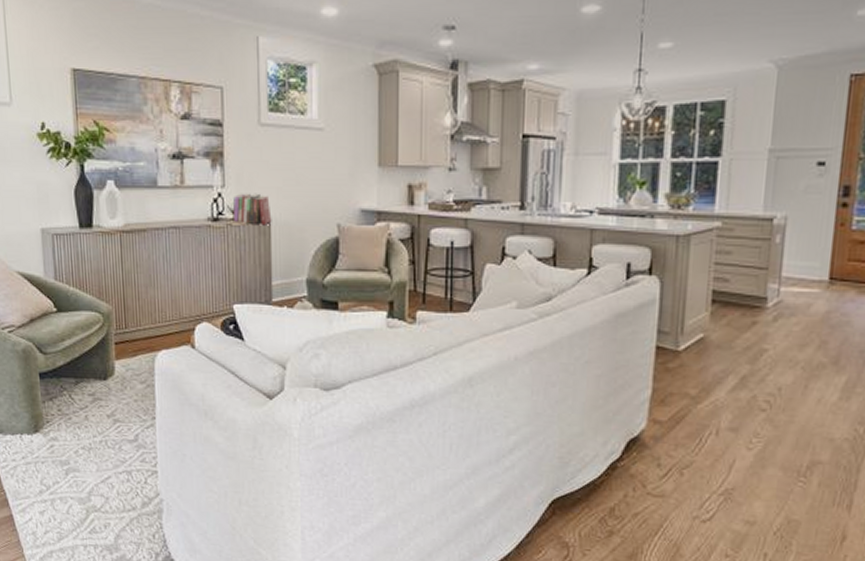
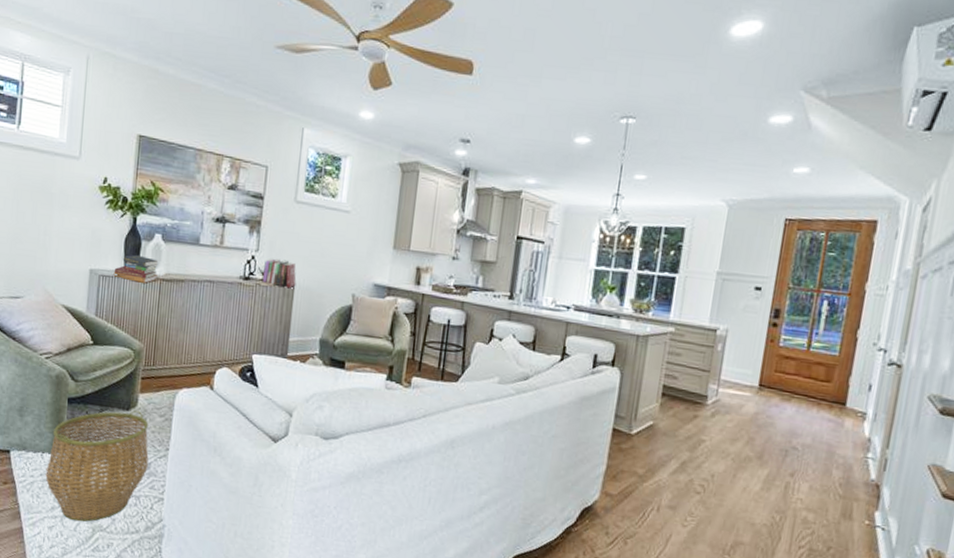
basket: none [27,380,137,504] -> present [45,411,149,522]
books: none [67,206,116,238] -> present [113,254,158,283]

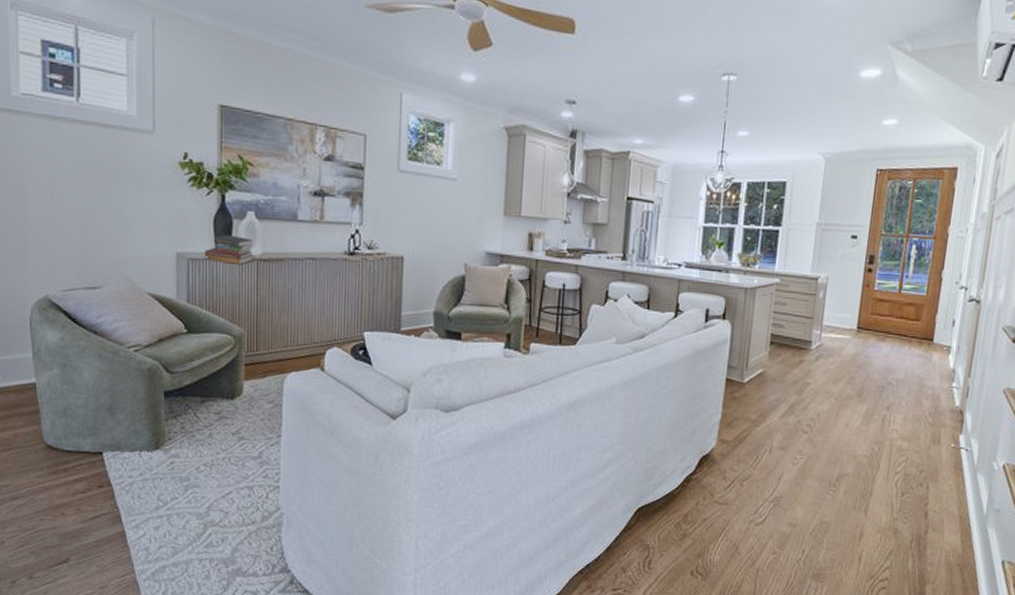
basket: present [45,411,149,522] -> none [145,399,261,519]
books: present [261,258,296,289] -> none [368,231,405,262]

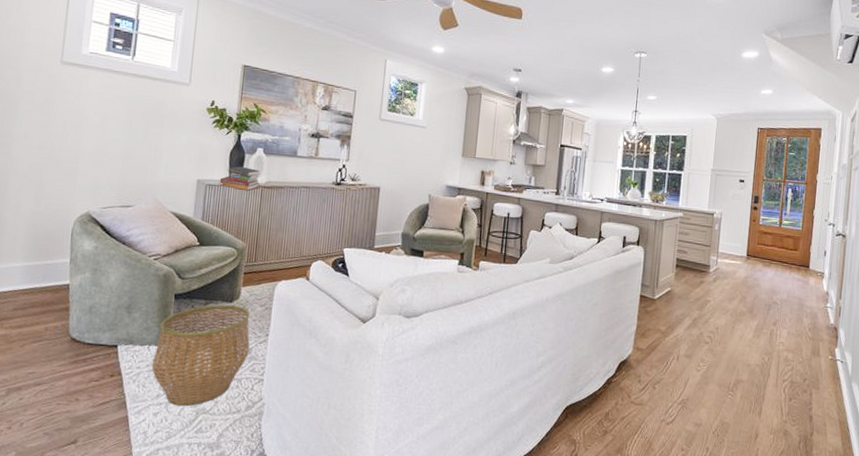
basket: none [145,399,261,519] -> present [151,302,250,406]

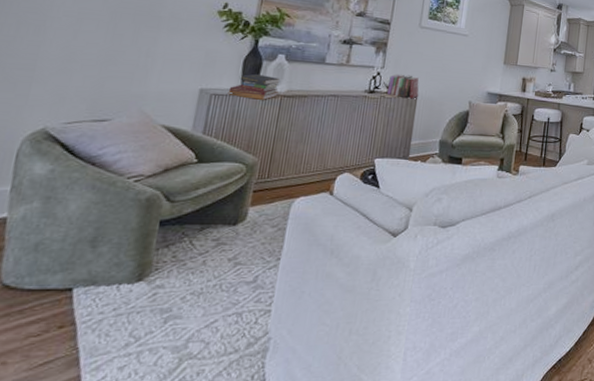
basket: present [151,302,250,406] -> none [120,225,259,354]
books: none [351,166,381,191] -> present [386,74,419,99]

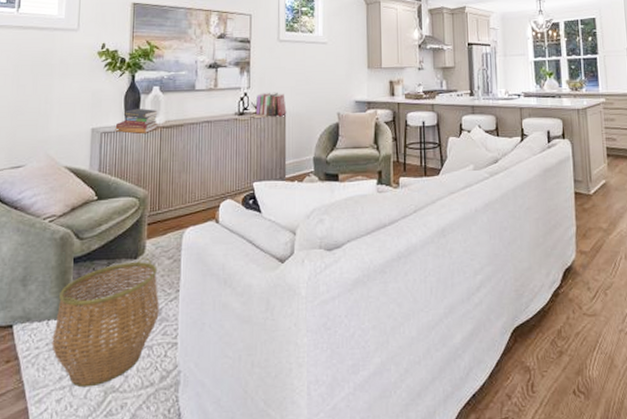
basket: none [120,225,259,354] -> present [52,258,160,388]

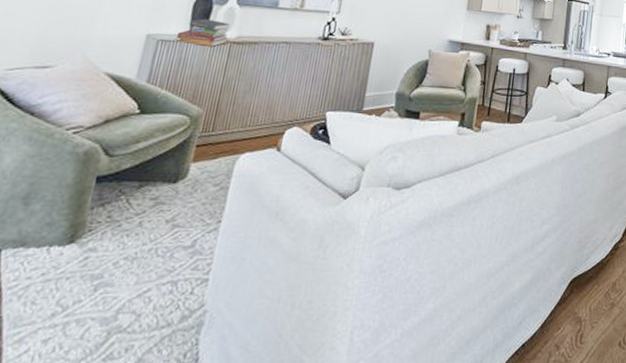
basket: present [52,258,160,388] -> none [48,183,199,326]
books: present [255,92,287,117] -> none [341,19,376,47]

